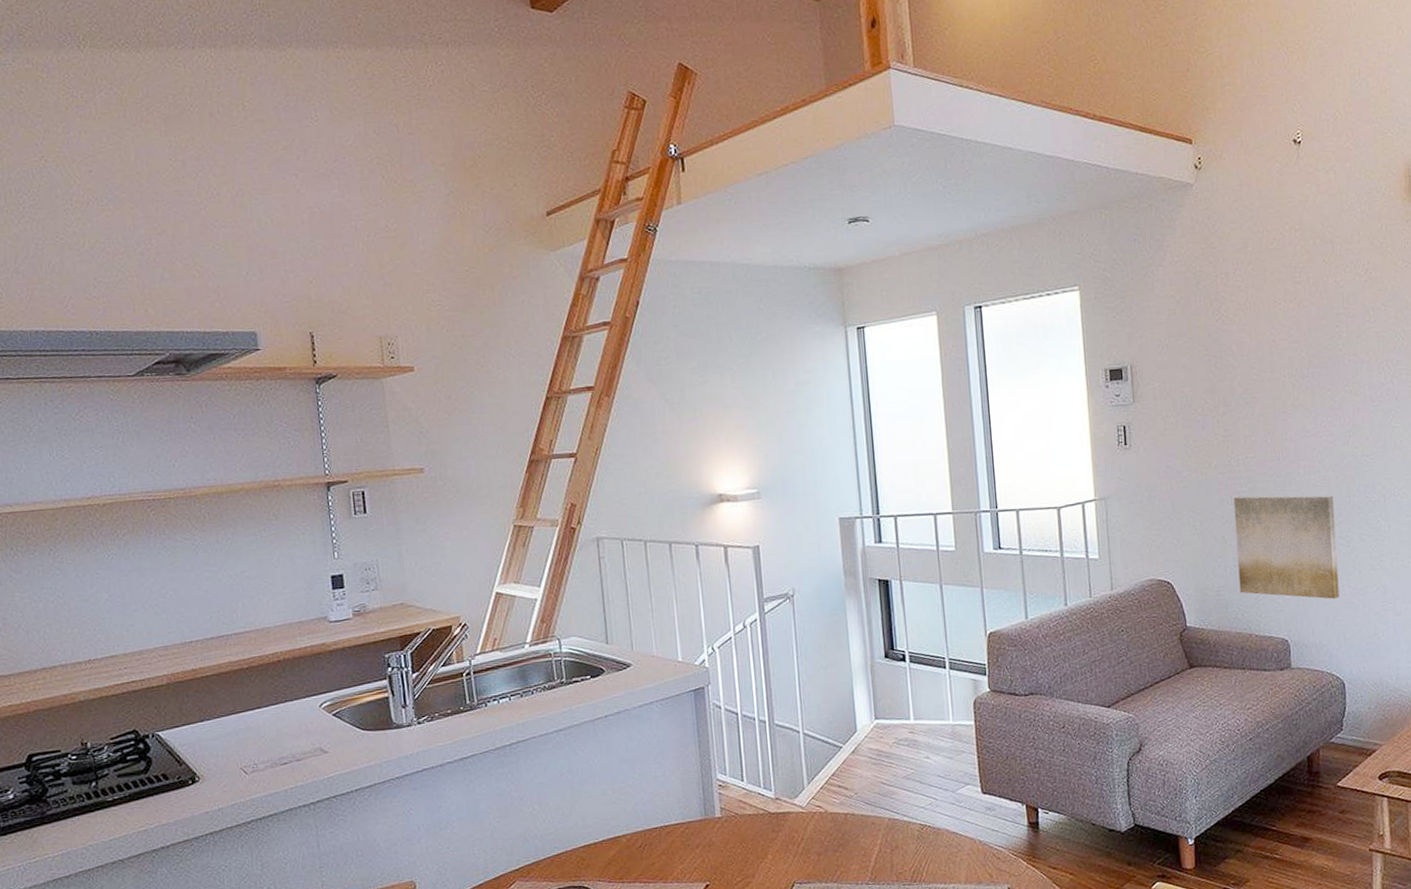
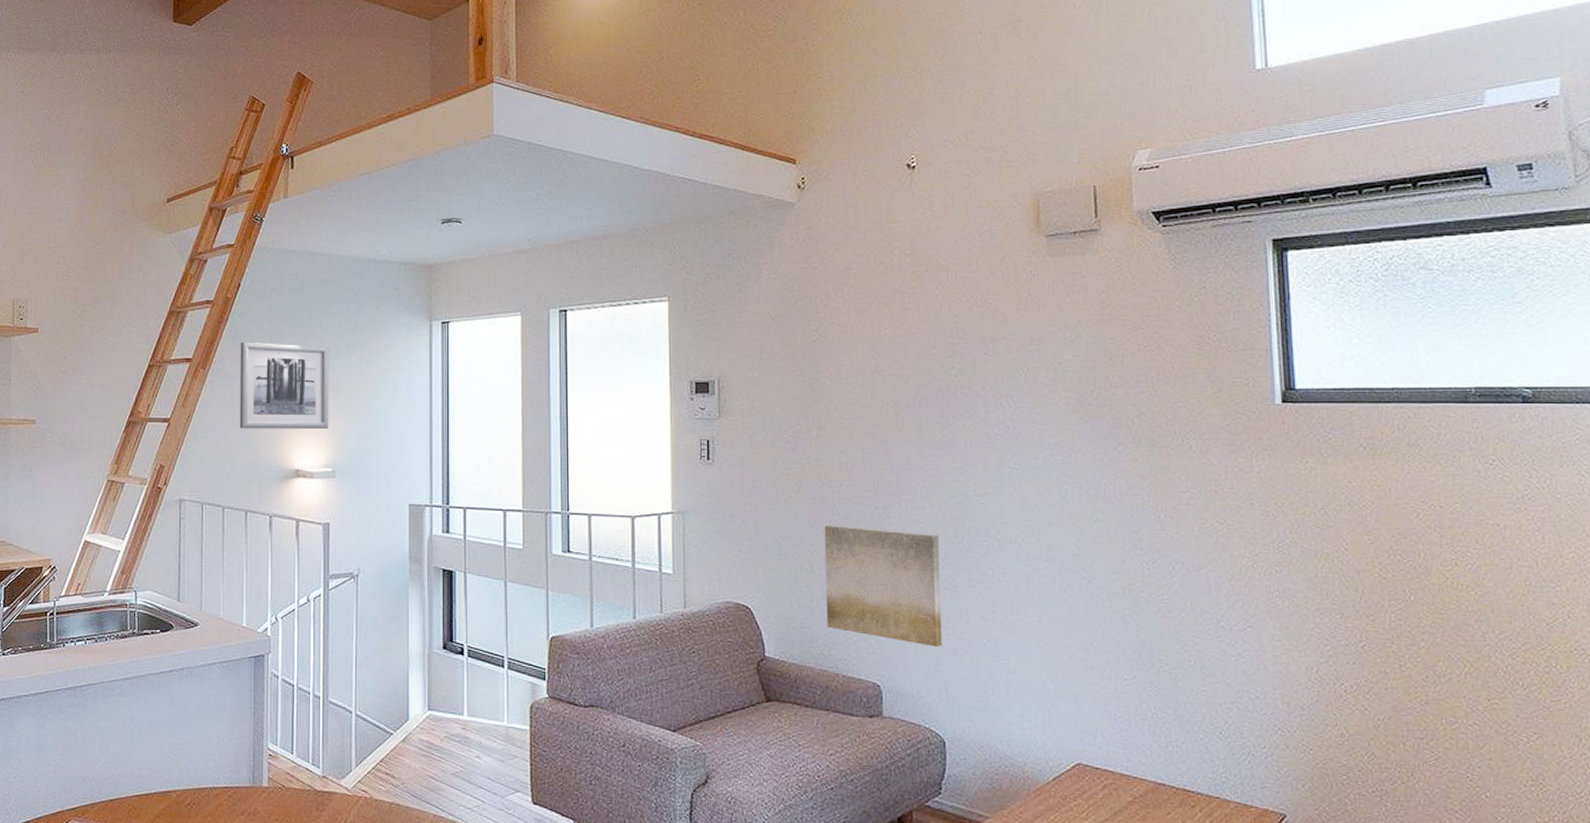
wall art: none [645,362,750,457] -> present [239,342,329,430]

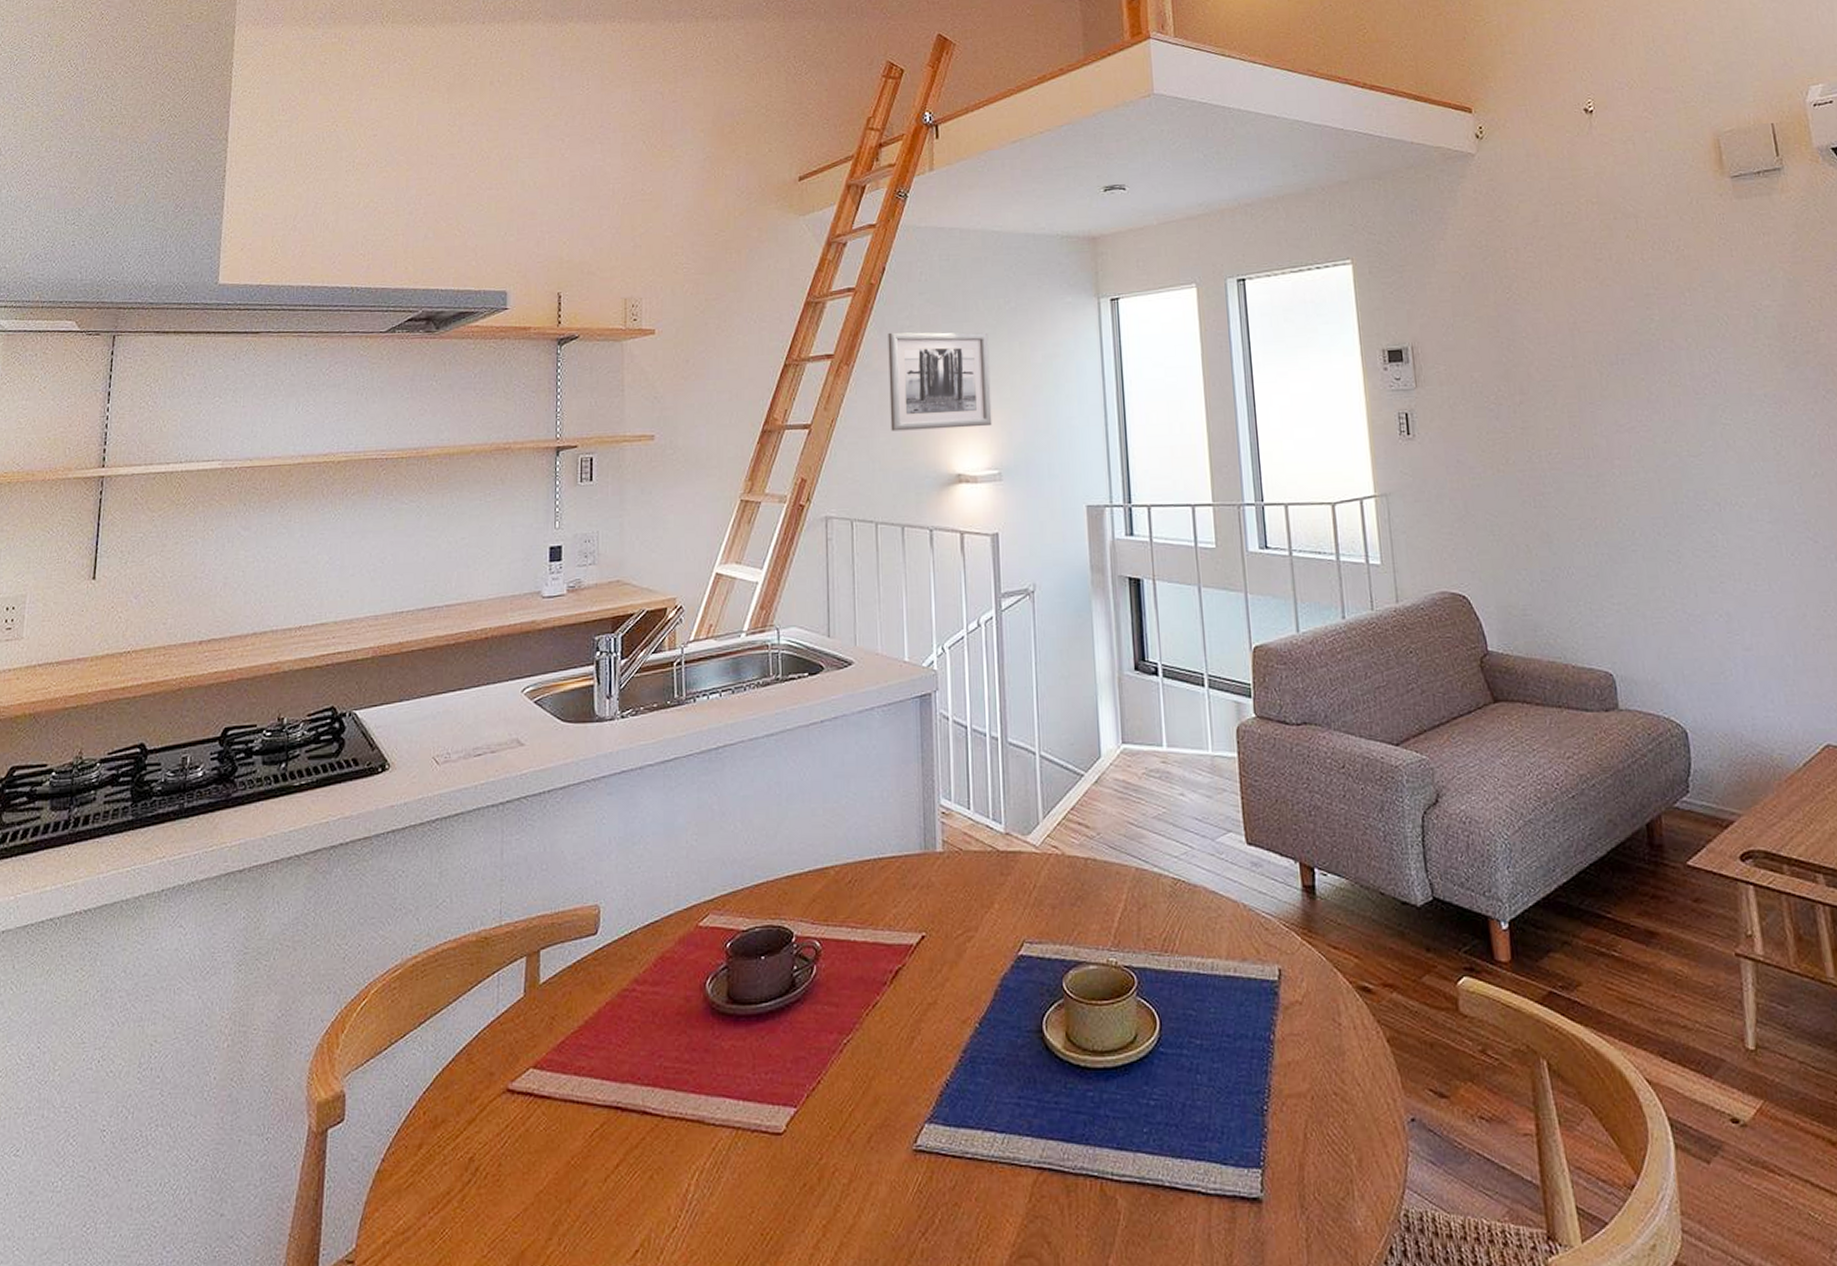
wall art: present [824,524,942,647] -> none [1537,498,1673,626]

